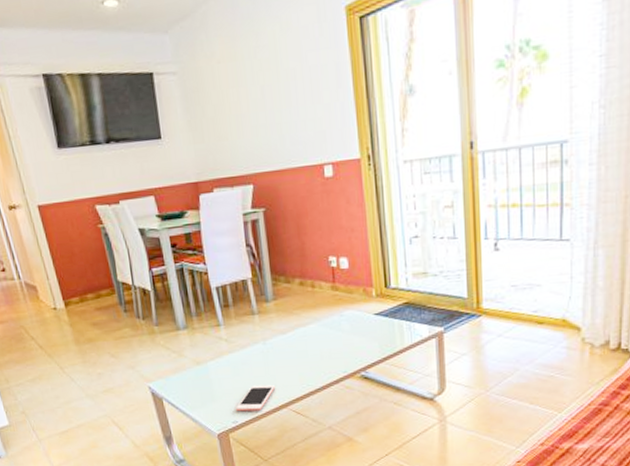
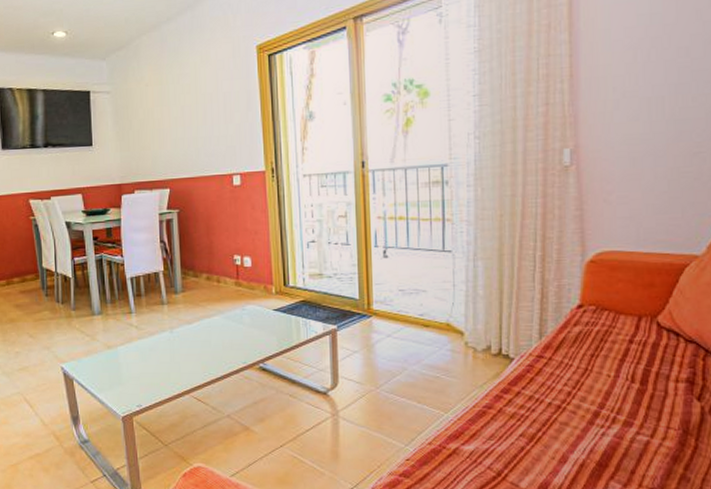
cell phone: present [236,384,276,412] -> none [141,371,180,396]

